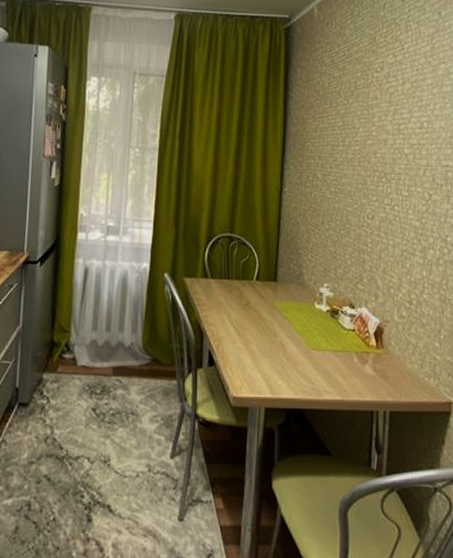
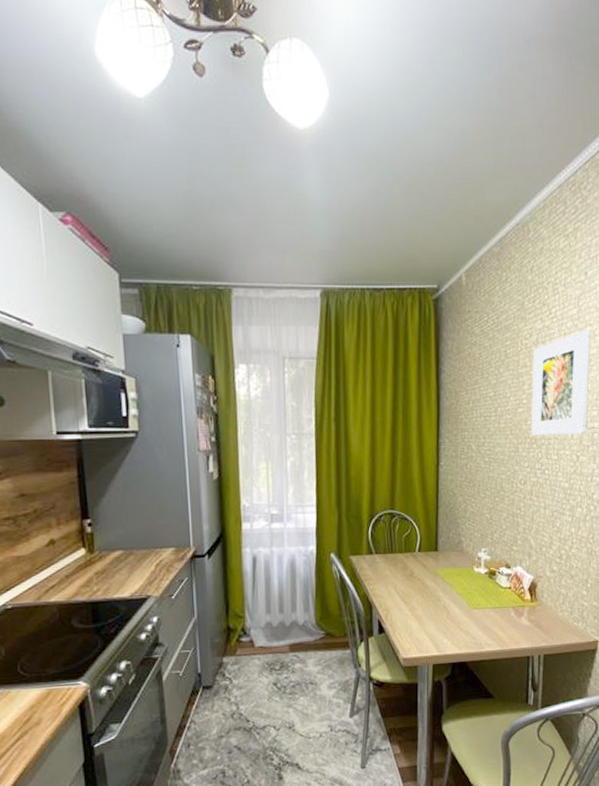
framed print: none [380,67,445,172] -> present [530,330,591,435]

